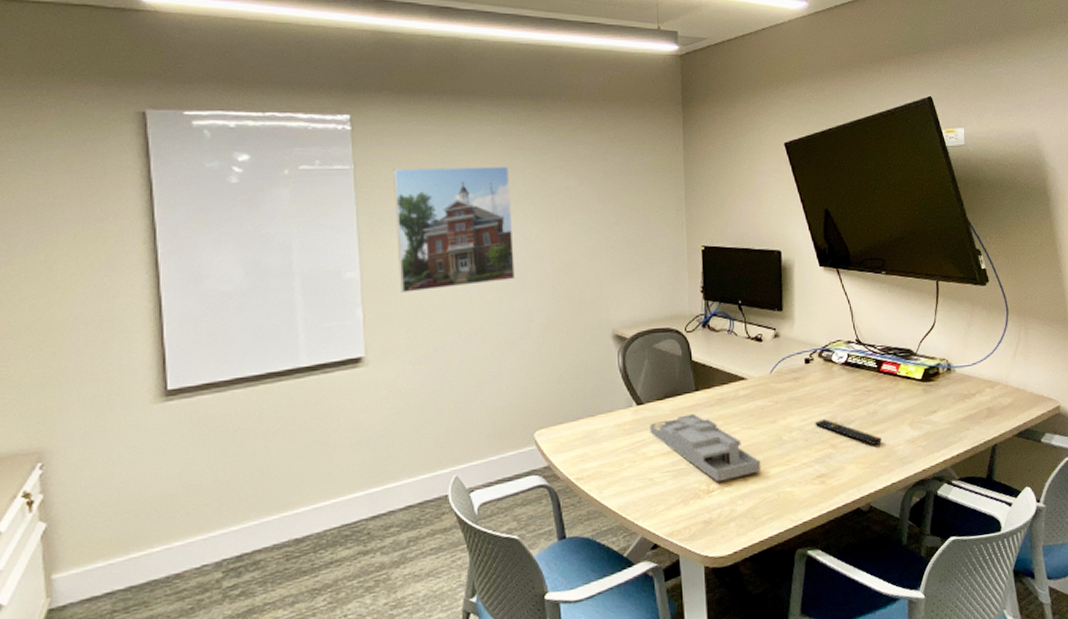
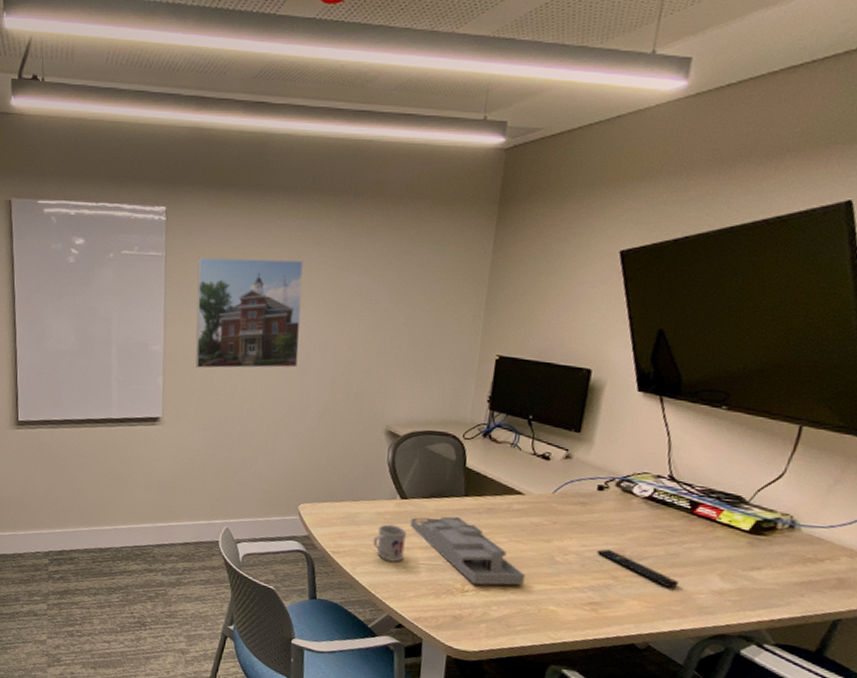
mug: none [616,434,648,477] -> present [372,524,406,562]

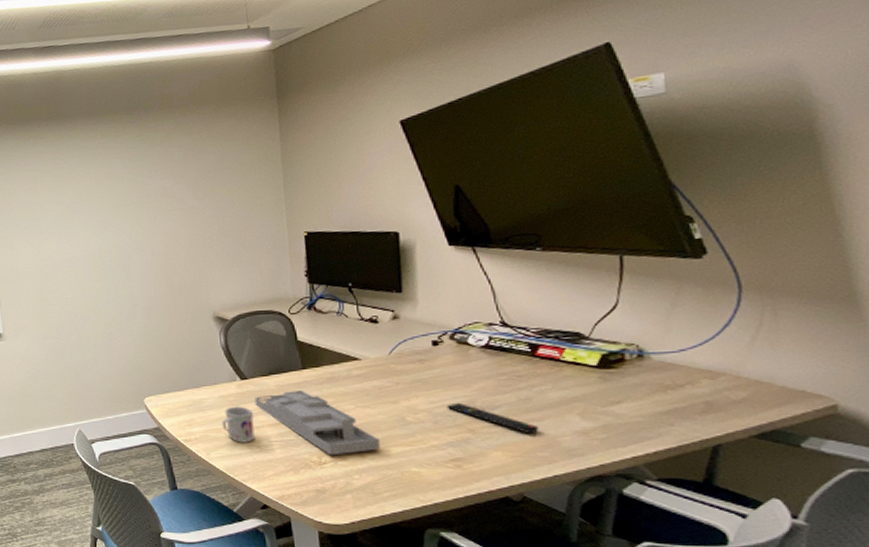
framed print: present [195,257,303,369] -> none [15,174,120,283]

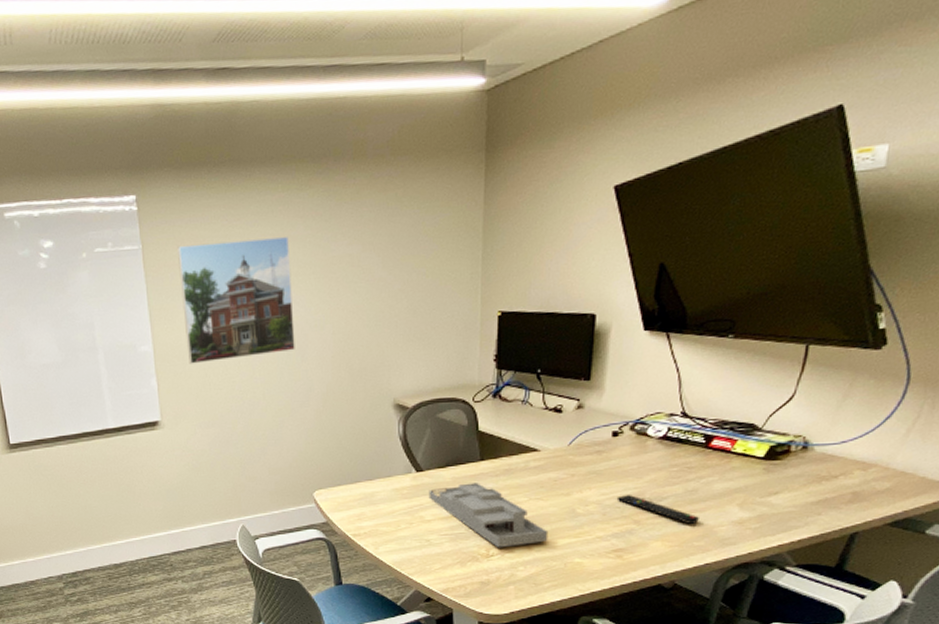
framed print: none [15,174,120,283] -> present [178,236,295,364]
mug: present [221,406,255,443] -> none [393,499,425,537]

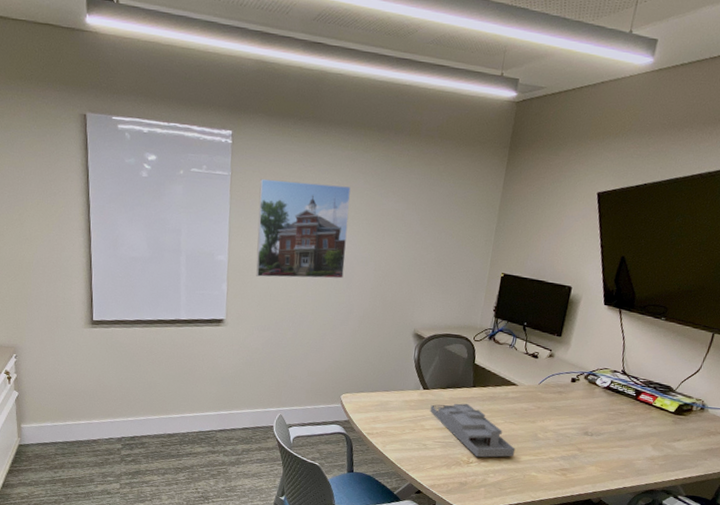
remote control: present [616,495,699,525] -> none [568,428,624,457]

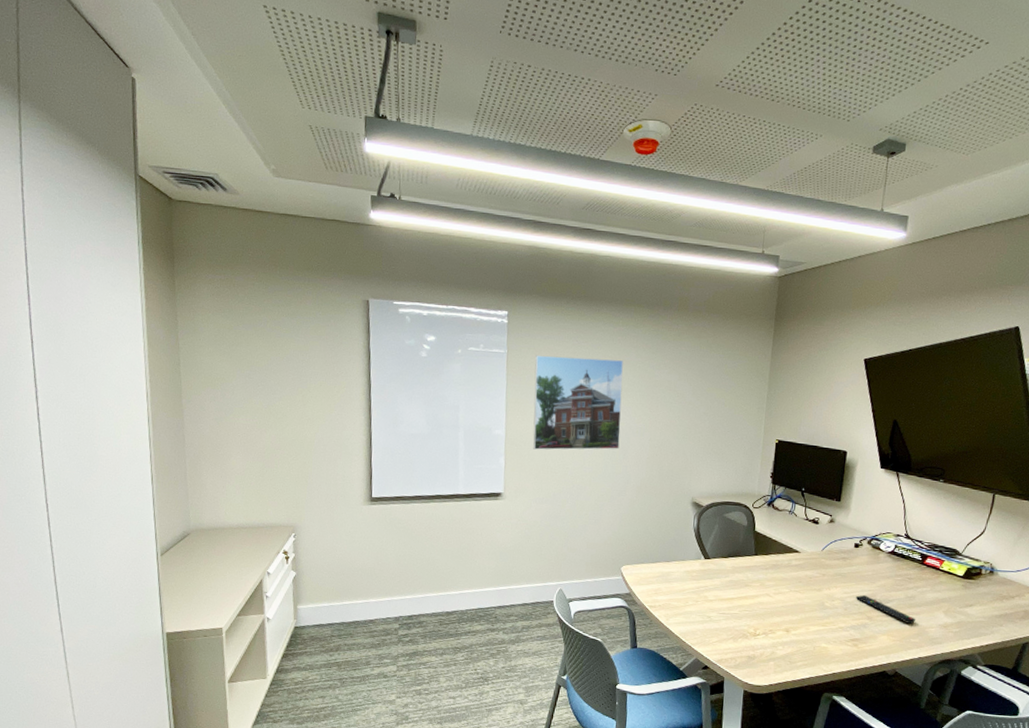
desk organizer: present [430,403,516,458] -> none [712,572,803,629]
remote control: none [568,428,624,457] -> present [855,595,915,625]

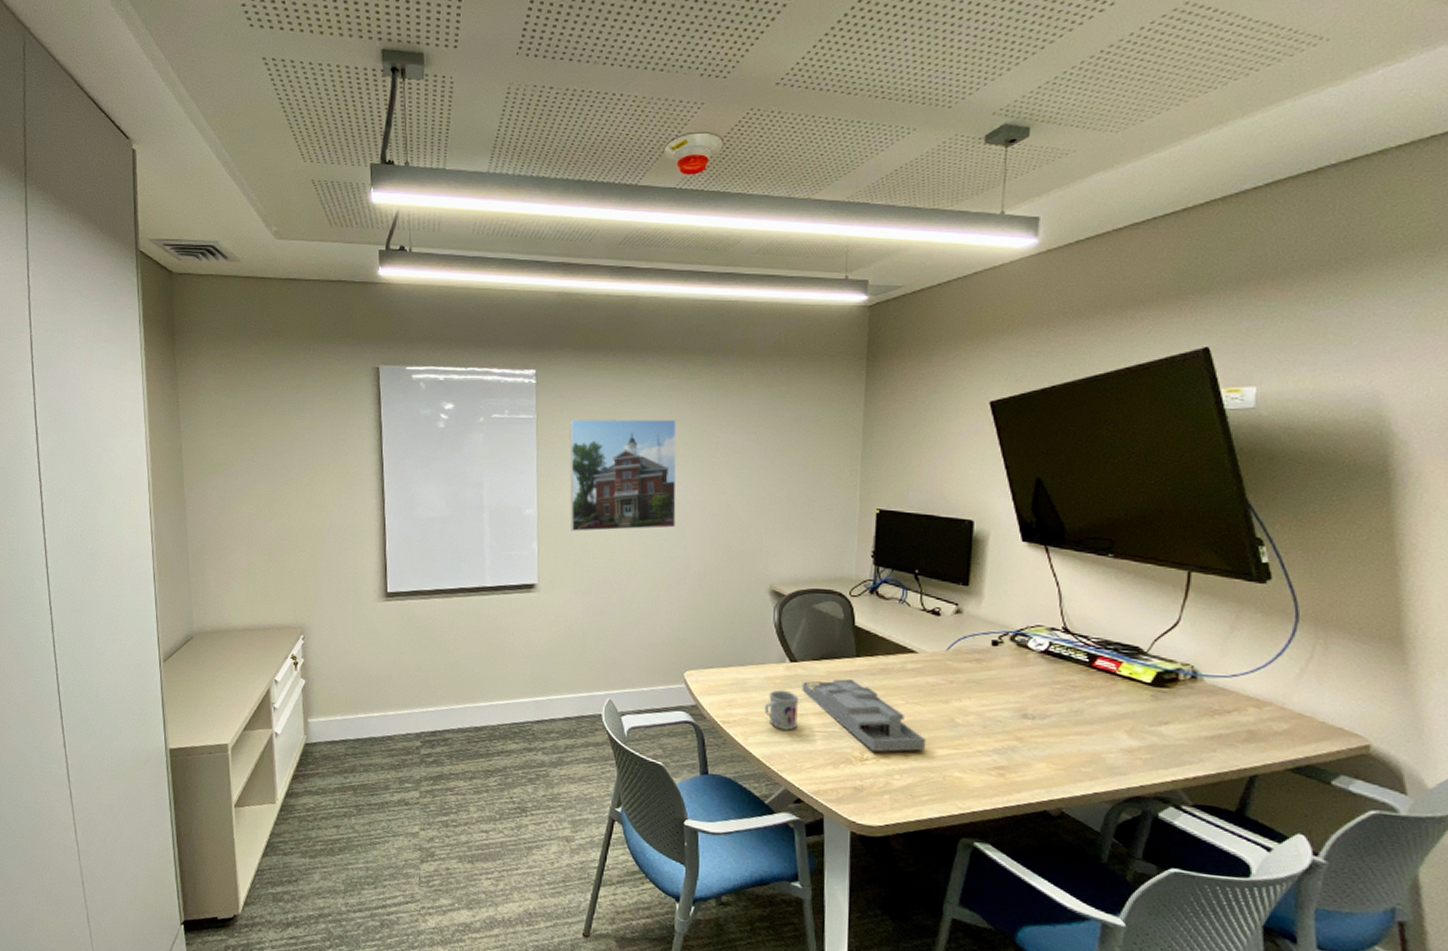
mug: none [682,581,710,613] -> present [764,689,798,730]
desk organizer: none [712,572,803,629] -> present [802,679,926,752]
remote control: present [855,595,915,625] -> none [997,708,1085,749]

